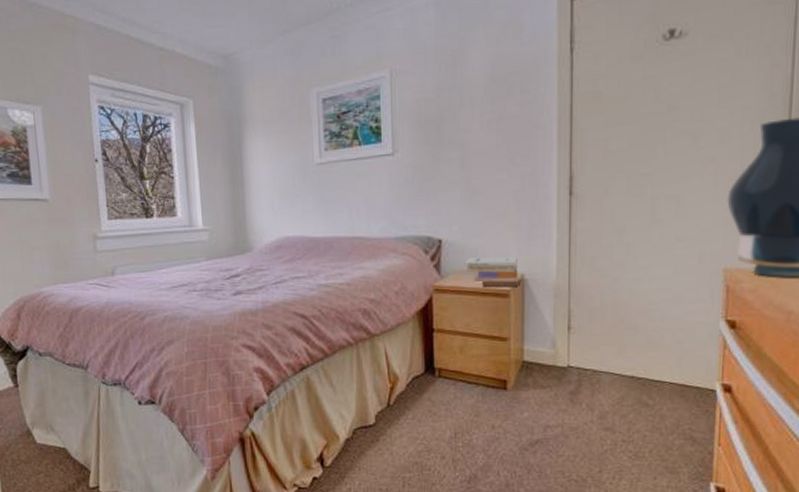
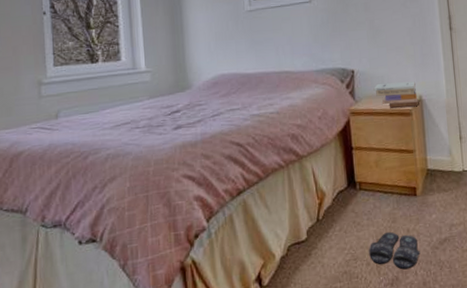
slippers: none [445,425,506,468] -> present [369,231,421,270]

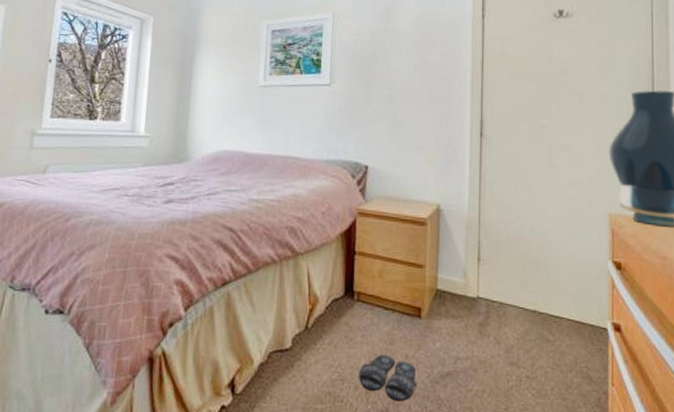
books: present [373,81,420,108] -> none [387,184,436,217]

